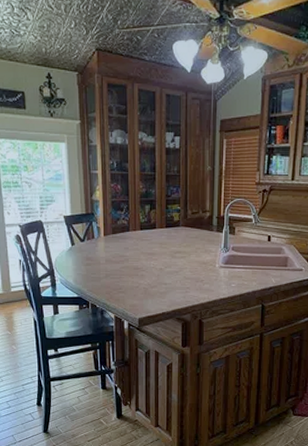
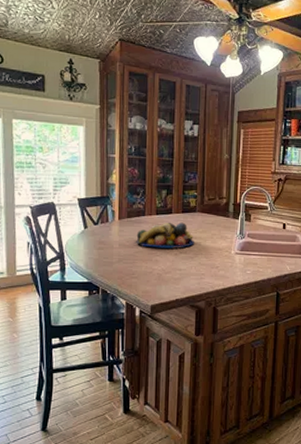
fruit bowl: none [122,237,179,263] -> present [136,222,194,248]

